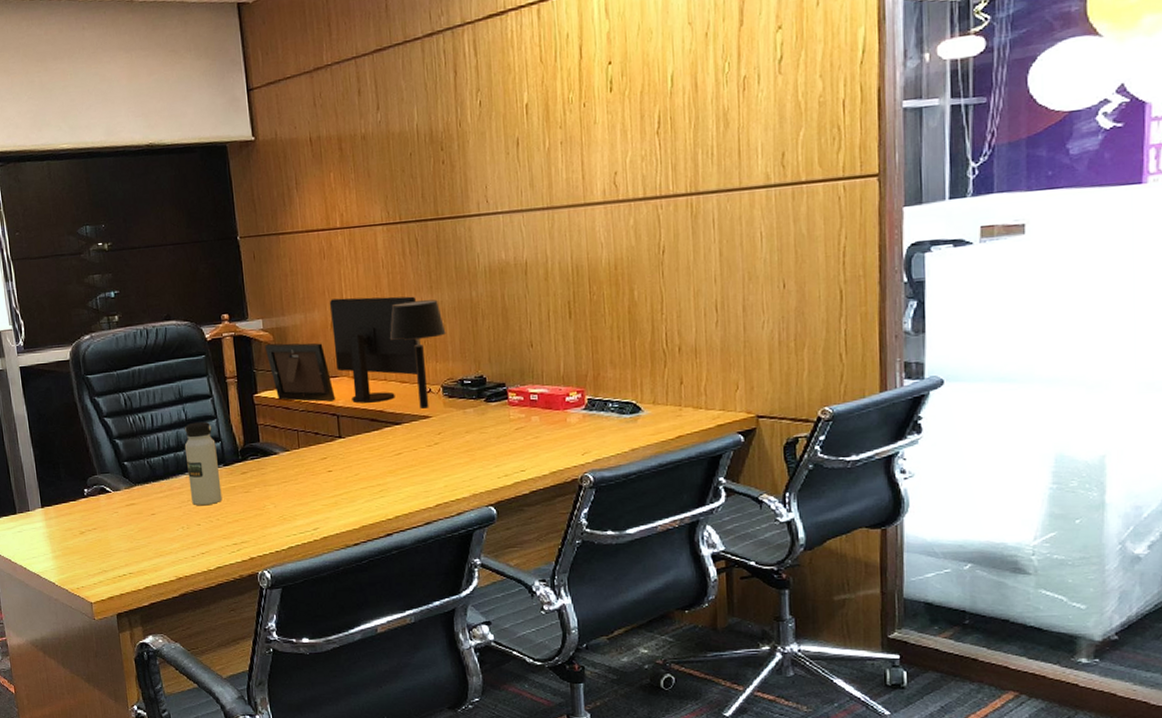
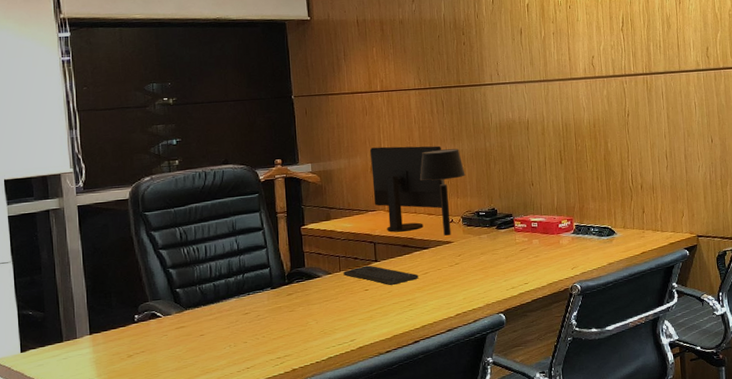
water bottle: present [184,421,222,506] -> none [235,250,269,326]
picture frame: present [264,343,336,402] -> none [312,183,373,232]
computer keyboard: none [302,442,391,466] -> present [343,265,419,285]

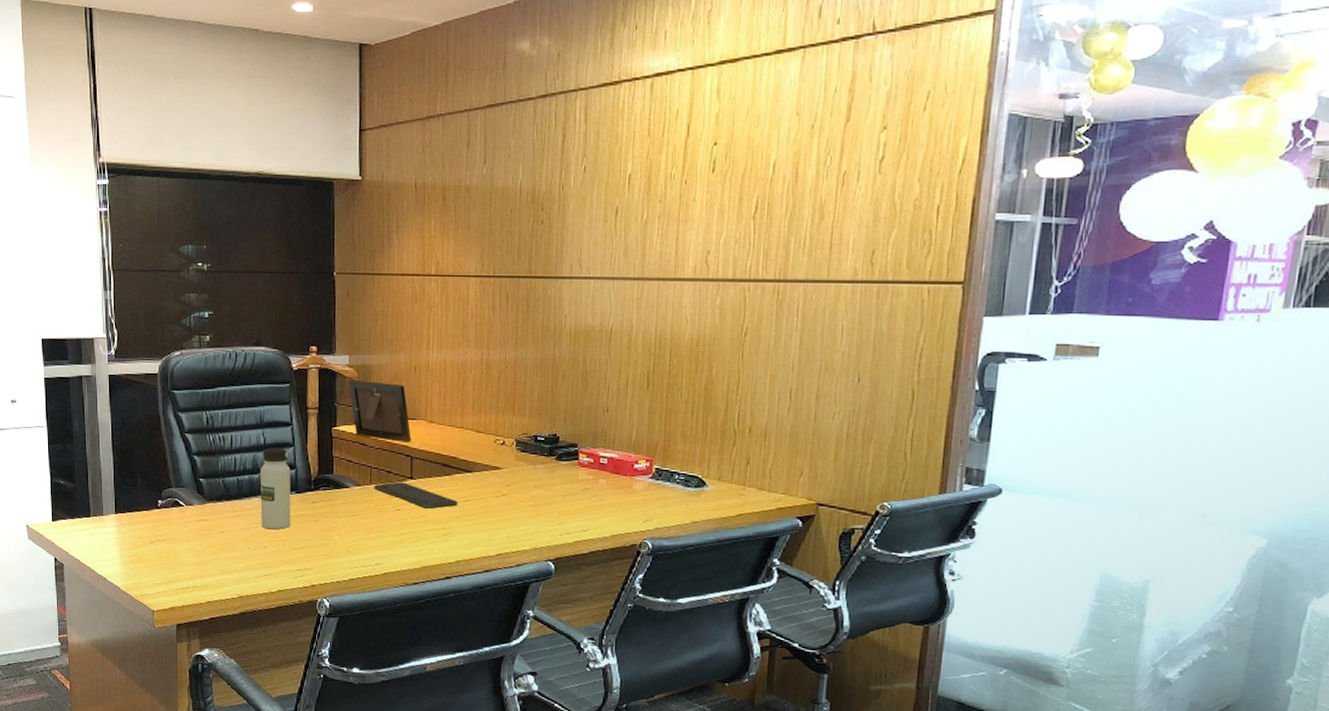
water bottle: none [235,250,269,326] -> present [260,447,291,530]
picture frame: none [312,183,373,232] -> present [348,379,411,443]
computer monitor: present [369,146,443,232] -> none [415,343,500,449]
table lamp: present [419,148,466,237] -> none [470,354,526,461]

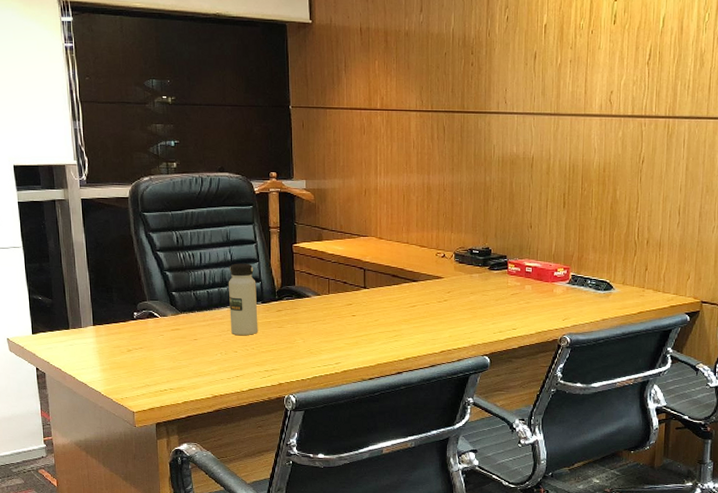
picture frame: present [348,379,411,443] -> none [306,201,364,257]
computer keyboard: present [374,482,458,509] -> none [332,291,406,314]

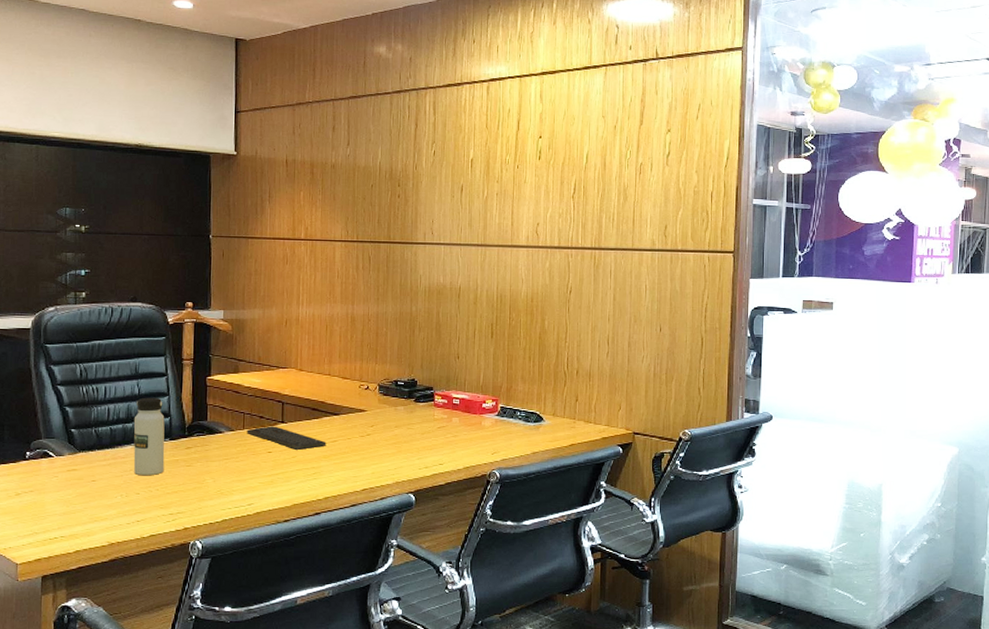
computer keyboard: none [332,291,406,314] -> present [247,426,327,450]

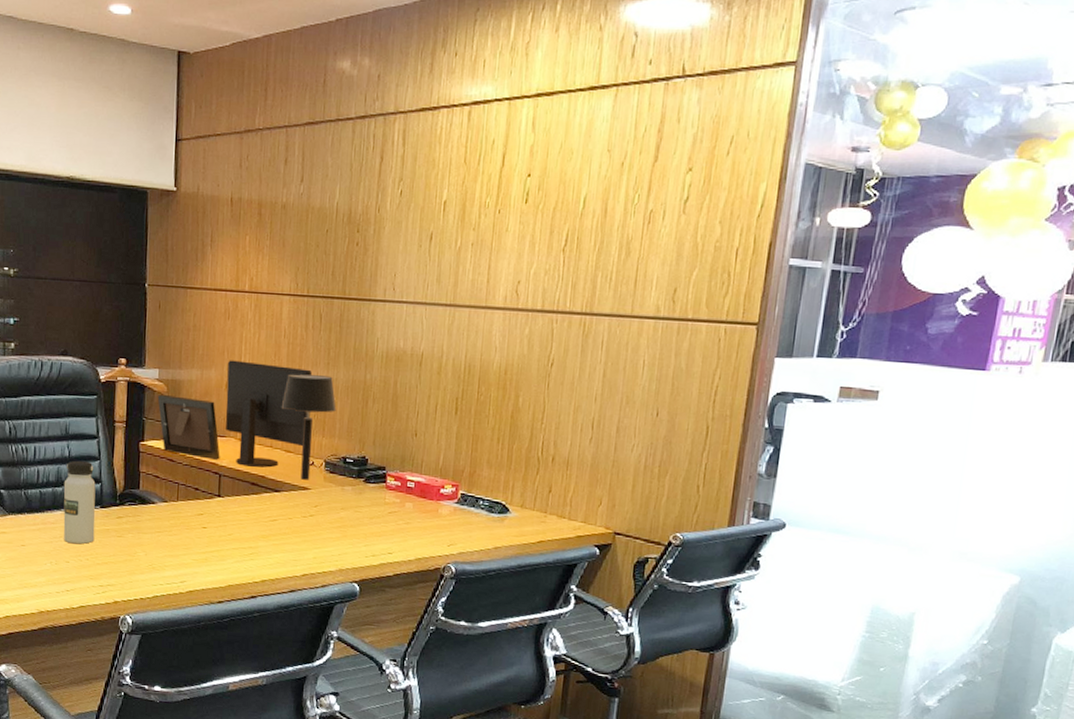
picture frame: none [222,332,283,389] -> present [157,394,220,460]
computer keyboard: present [247,426,327,450] -> none [181,499,266,527]
computer monitor: none [286,299,363,394] -> present [225,360,312,468]
table lamp: none [337,309,387,404] -> present [281,374,336,481]

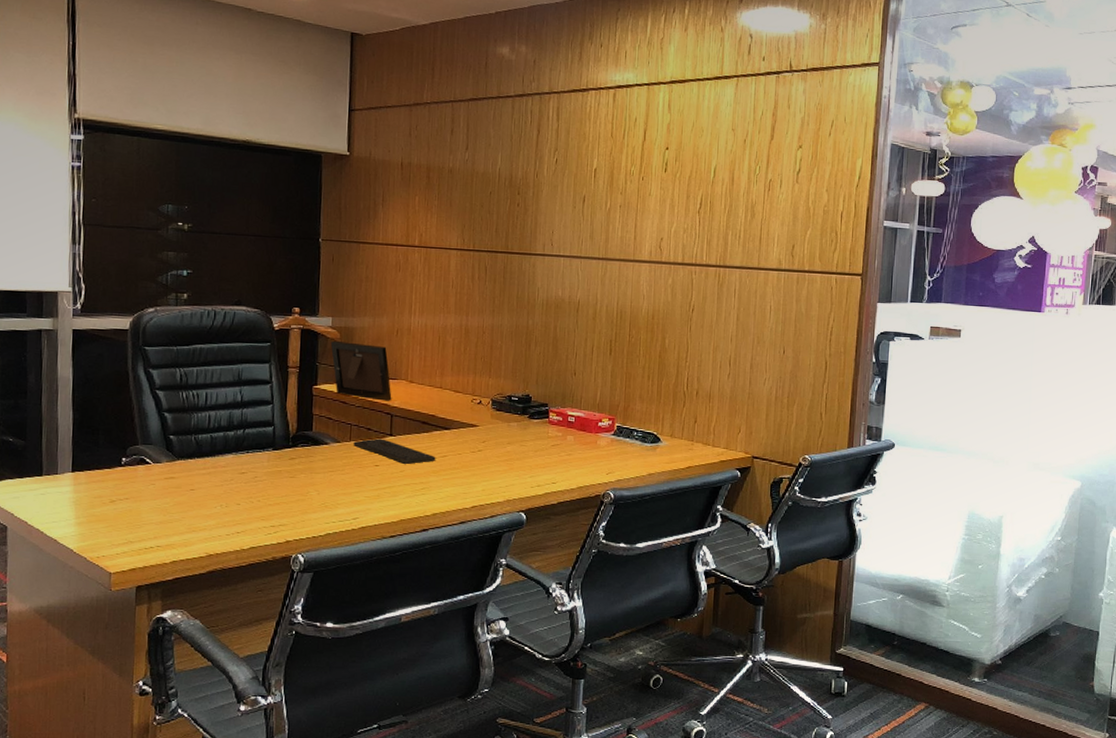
water bottle: present [63,460,96,544] -> none [234,405,268,486]
computer keyboard: none [181,499,266,527] -> present [353,438,436,464]
computer monitor: present [225,360,312,468] -> none [397,308,478,407]
table lamp: present [281,374,336,481] -> none [449,320,502,419]

